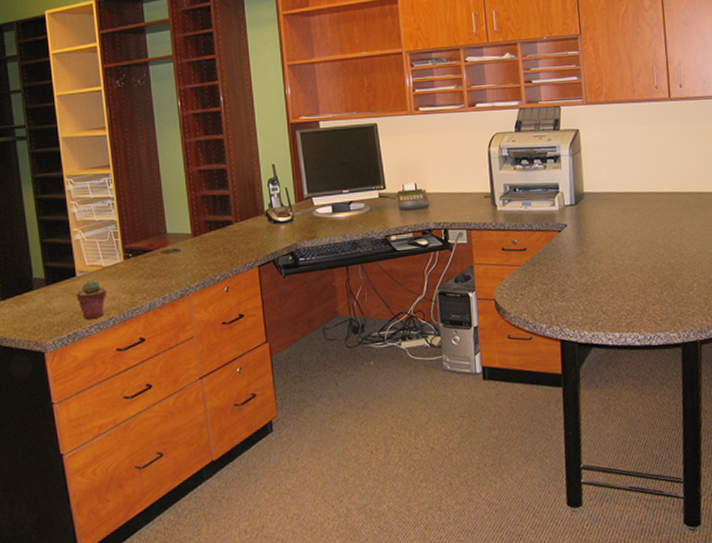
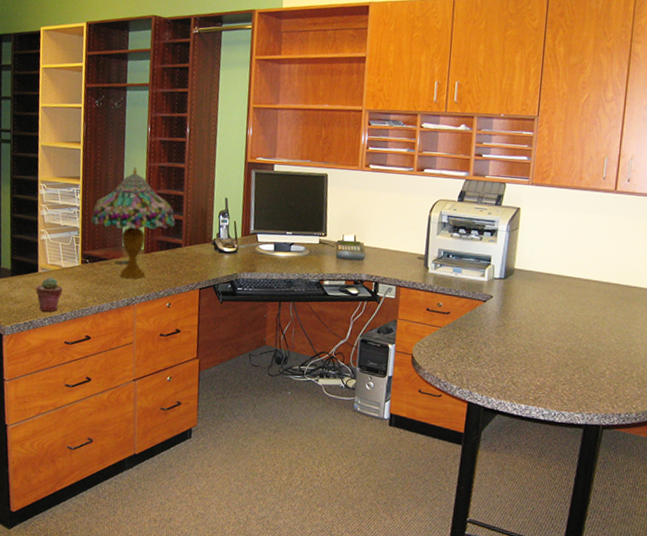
table lamp: none [128,145,222,268] -> present [91,167,176,279]

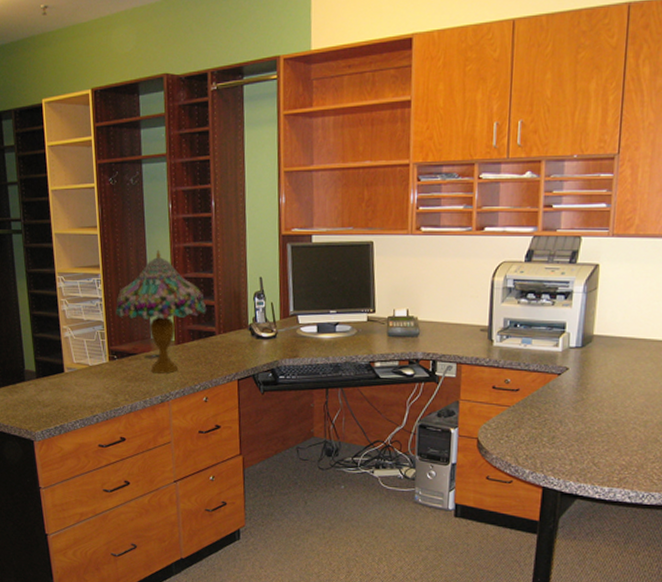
potted succulent: present [35,277,63,312] -> none [64,377,92,414]

